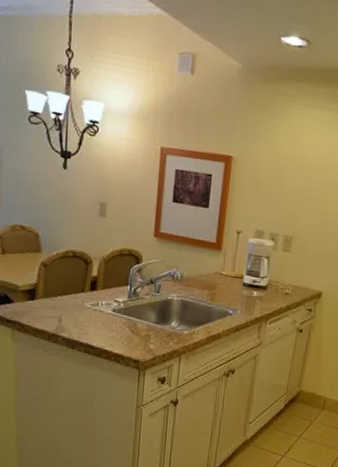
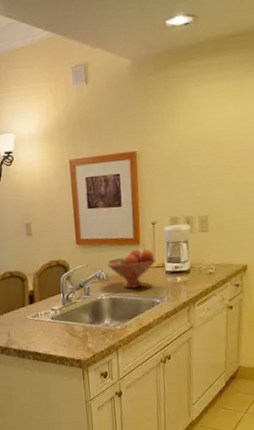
fruit bowl: none [183,254,235,295] -> present [106,248,156,289]

